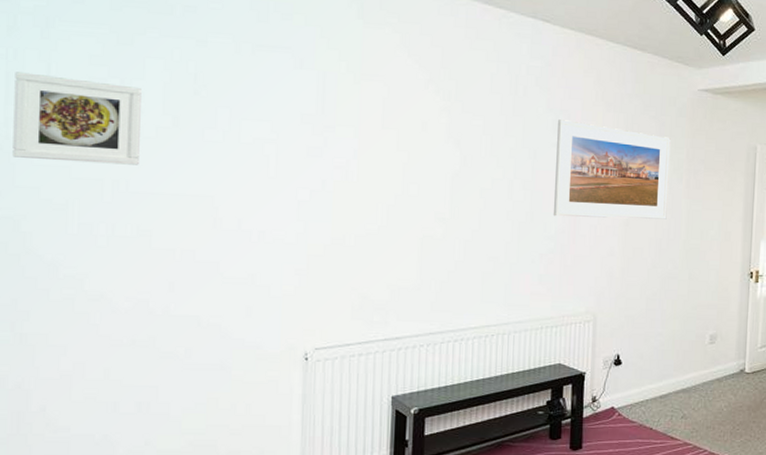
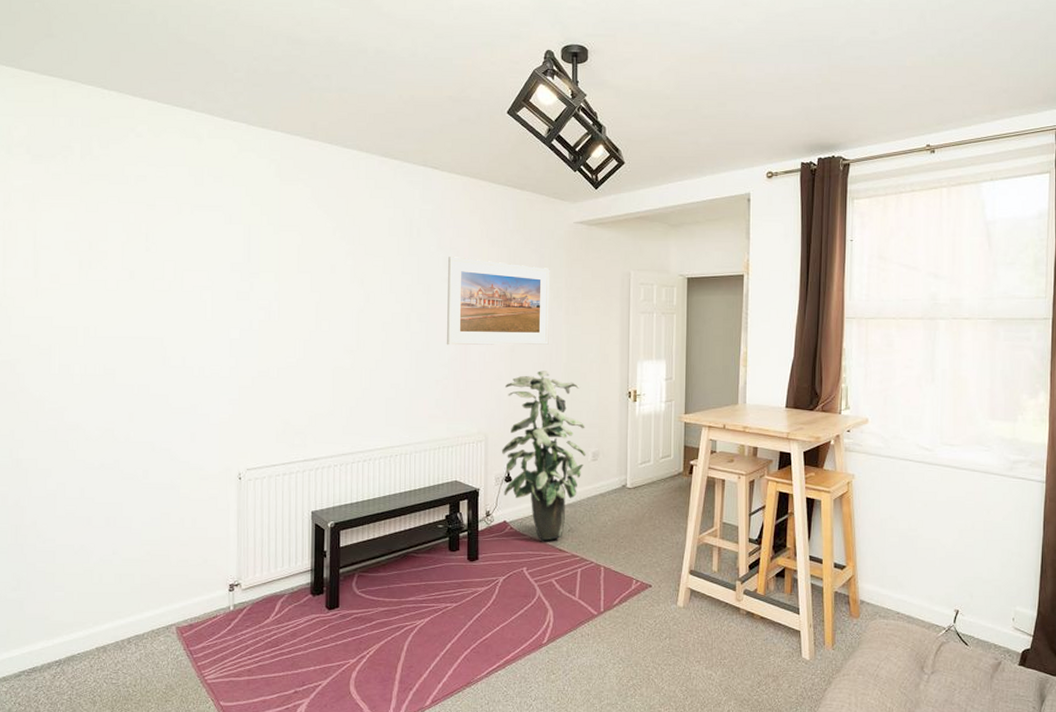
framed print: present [12,72,141,165] -> none [9,240,105,314]
indoor plant: none [612,247,703,428] -> present [502,371,586,541]

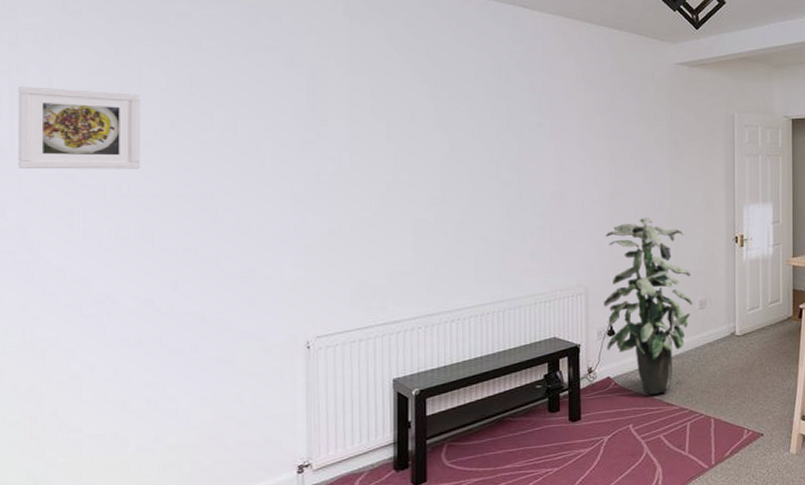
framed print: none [9,240,105,314] -> present [18,86,140,169]
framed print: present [447,257,550,346] -> none [541,100,651,194]

